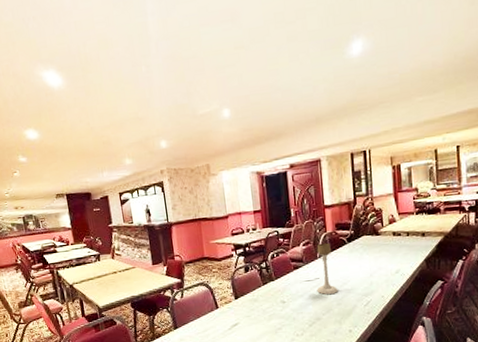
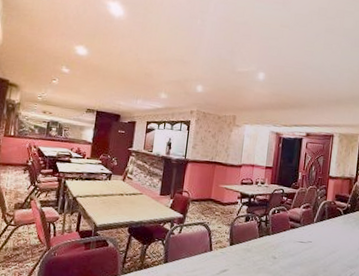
candle holder: present [316,243,338,295] -> none [307,209,328,260]

